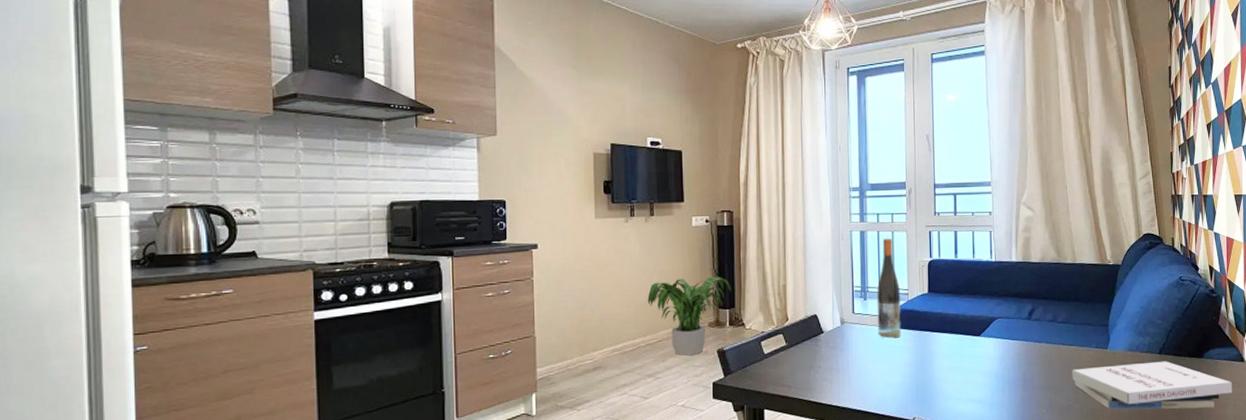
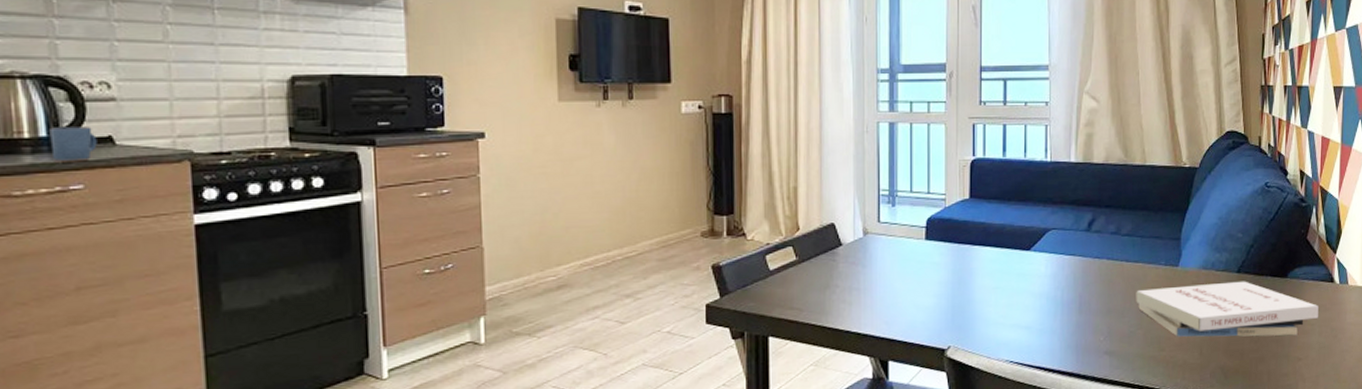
mug: none [209,244,244,272] -> present [49,127,97,163]
potted plant: present [647,276,732,356] -> none [624,175,730,272]
wine bottle: present [876,238,901,339] -> none [907,131,936,253]

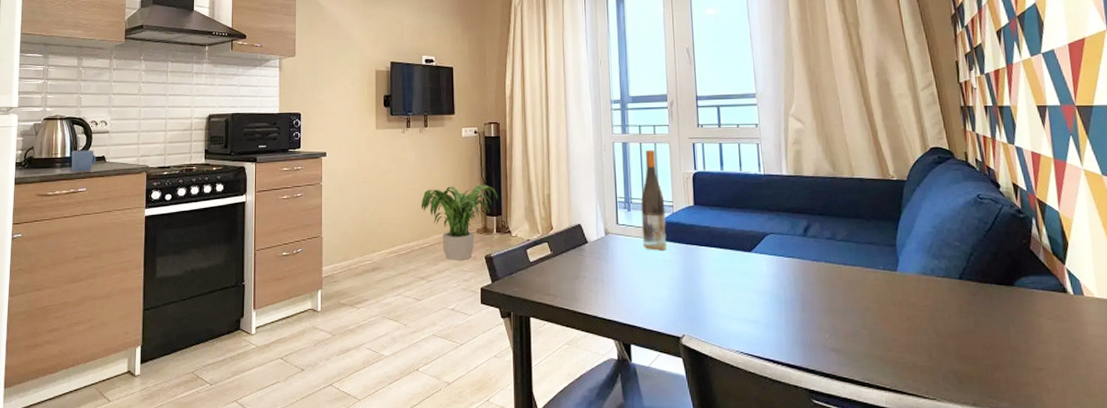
potted plant: none [624,175,730,272] -> present [421,184,498,260]
wine bottle: none [907,131,936,253] -> present [640,149,667,251]
books: present [1136,281,1319,337] -> none [856,287,1055,345]

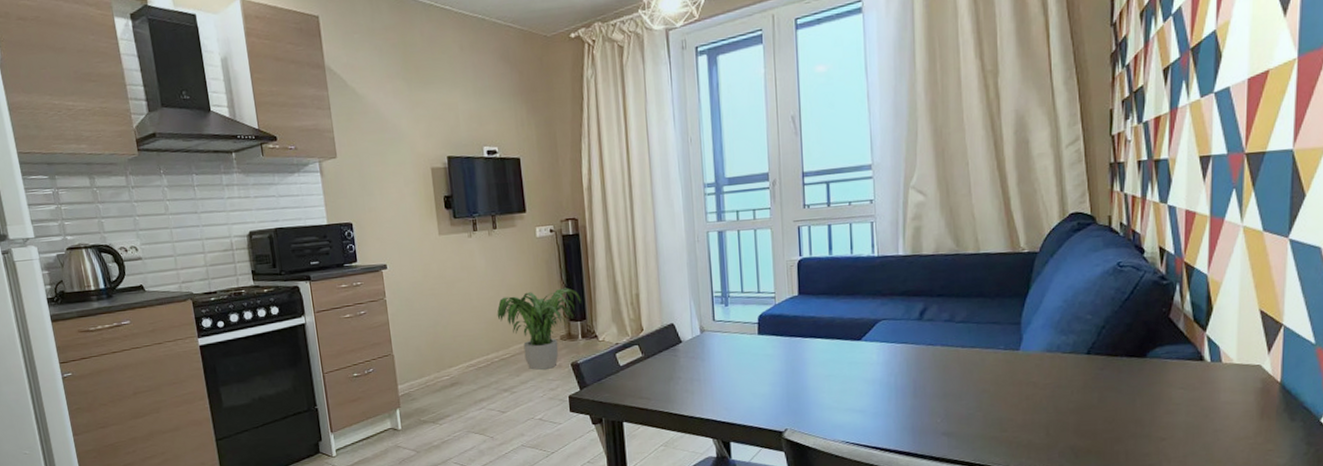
mug: present [71,150,96,173] -> none [105,279,135,306]
wine bottle: present [640,149,667,251] -> none [739,236,769,346]

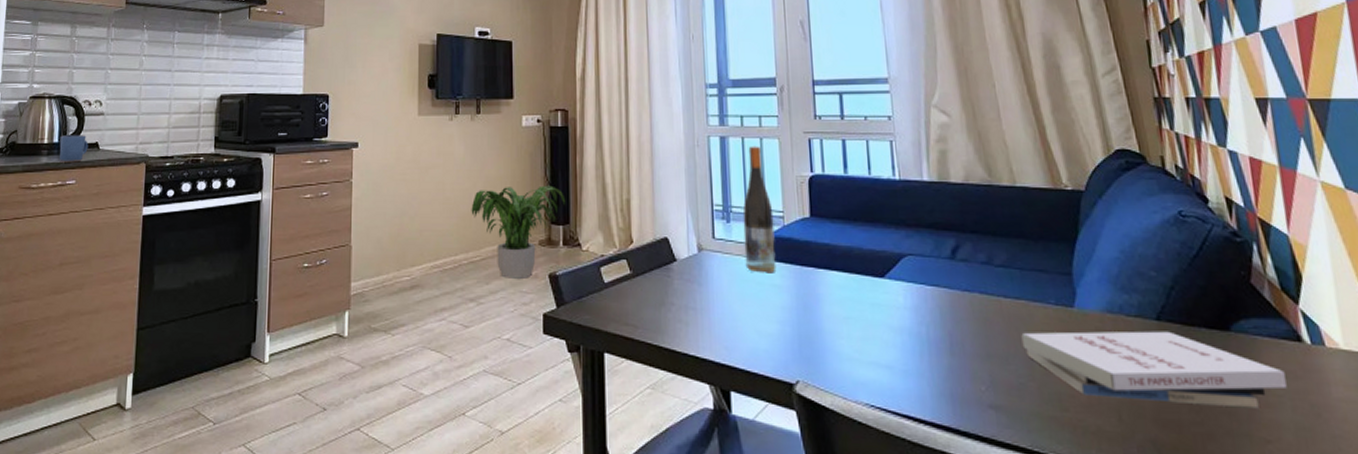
mug: none [105,279,135,306] -> present [59,135,89,163]
wine bottle: none [739,236,769,346] -> present [742,146,777,273]
books: none [973,362,1185,418] -> present [1021,331,1287,409]

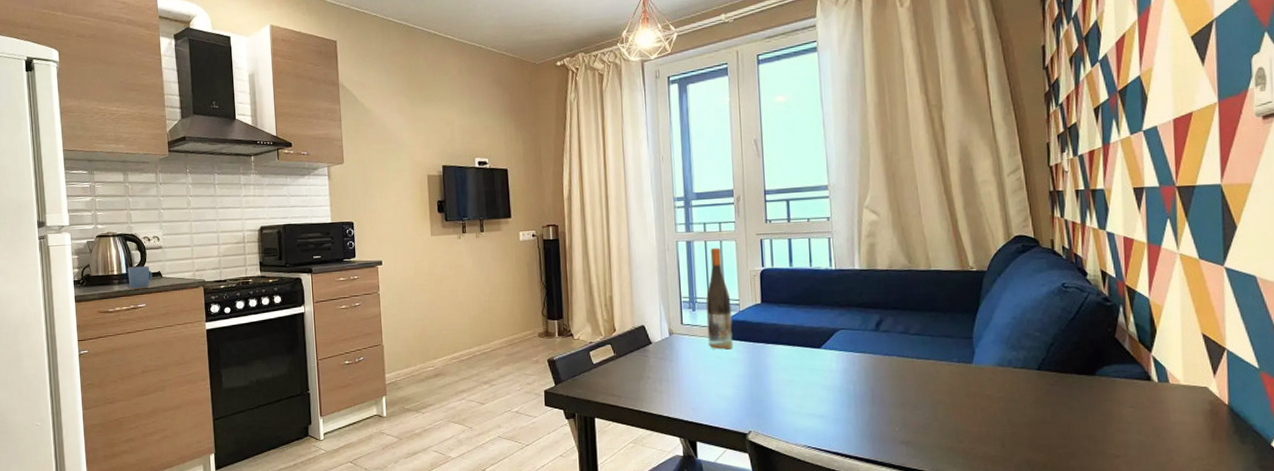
potted plant: present [471,185,566,279] -> none [480,288,559,365]
books: present [1021,331,1287,409] -> none [929,378,1136,433]

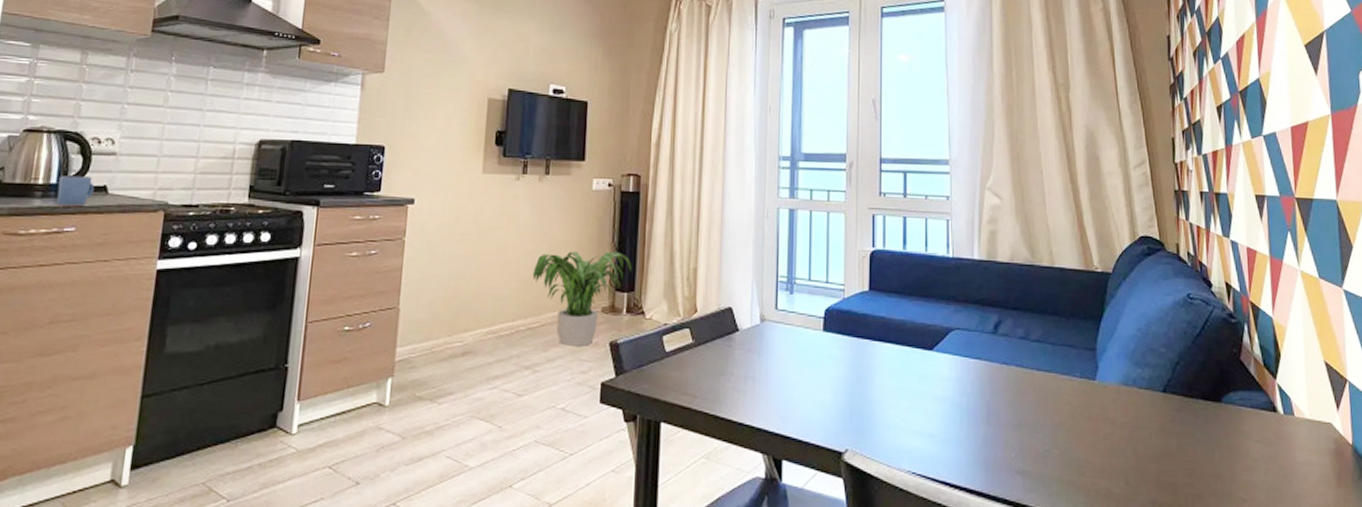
potted plant: none [480,288,559,365] -> present [532,251,632,346]
wine bottle: present [705,247,733,350] -> none [805,219,835,345]

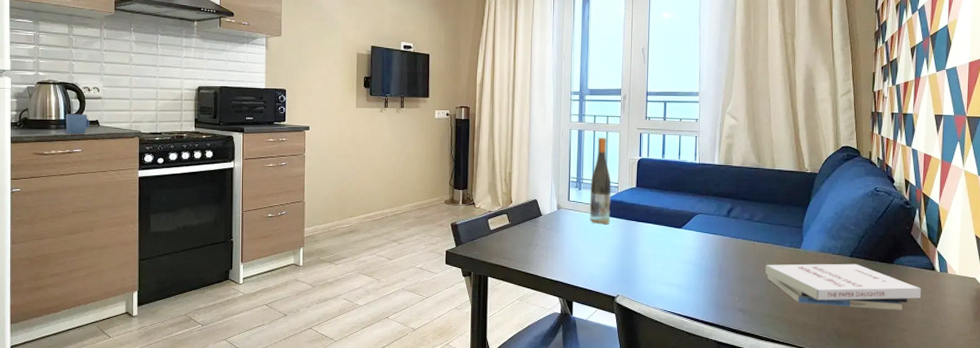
potted plant: present [532,251,632,346] -> none [395,161,465,227]
wine bottle: none [805,219,835,345] -> present [589,137,611,225]
books: none [1049,402,1262,471] -> present [765,263,921,311]

